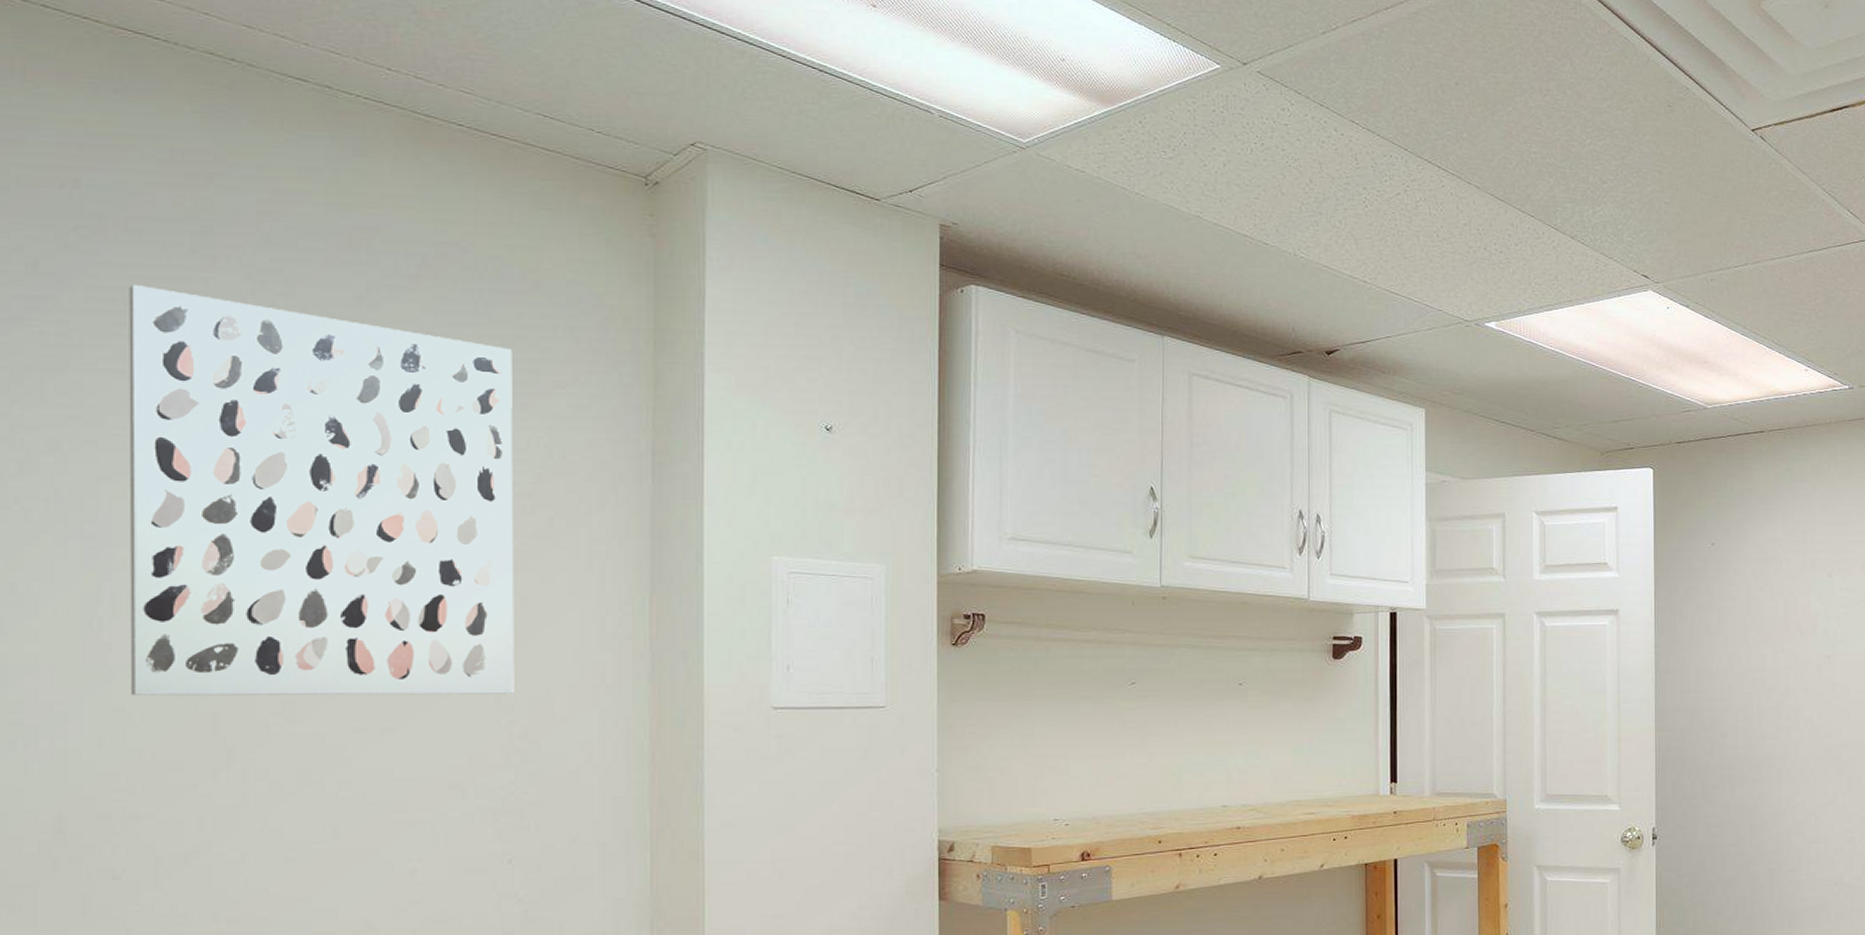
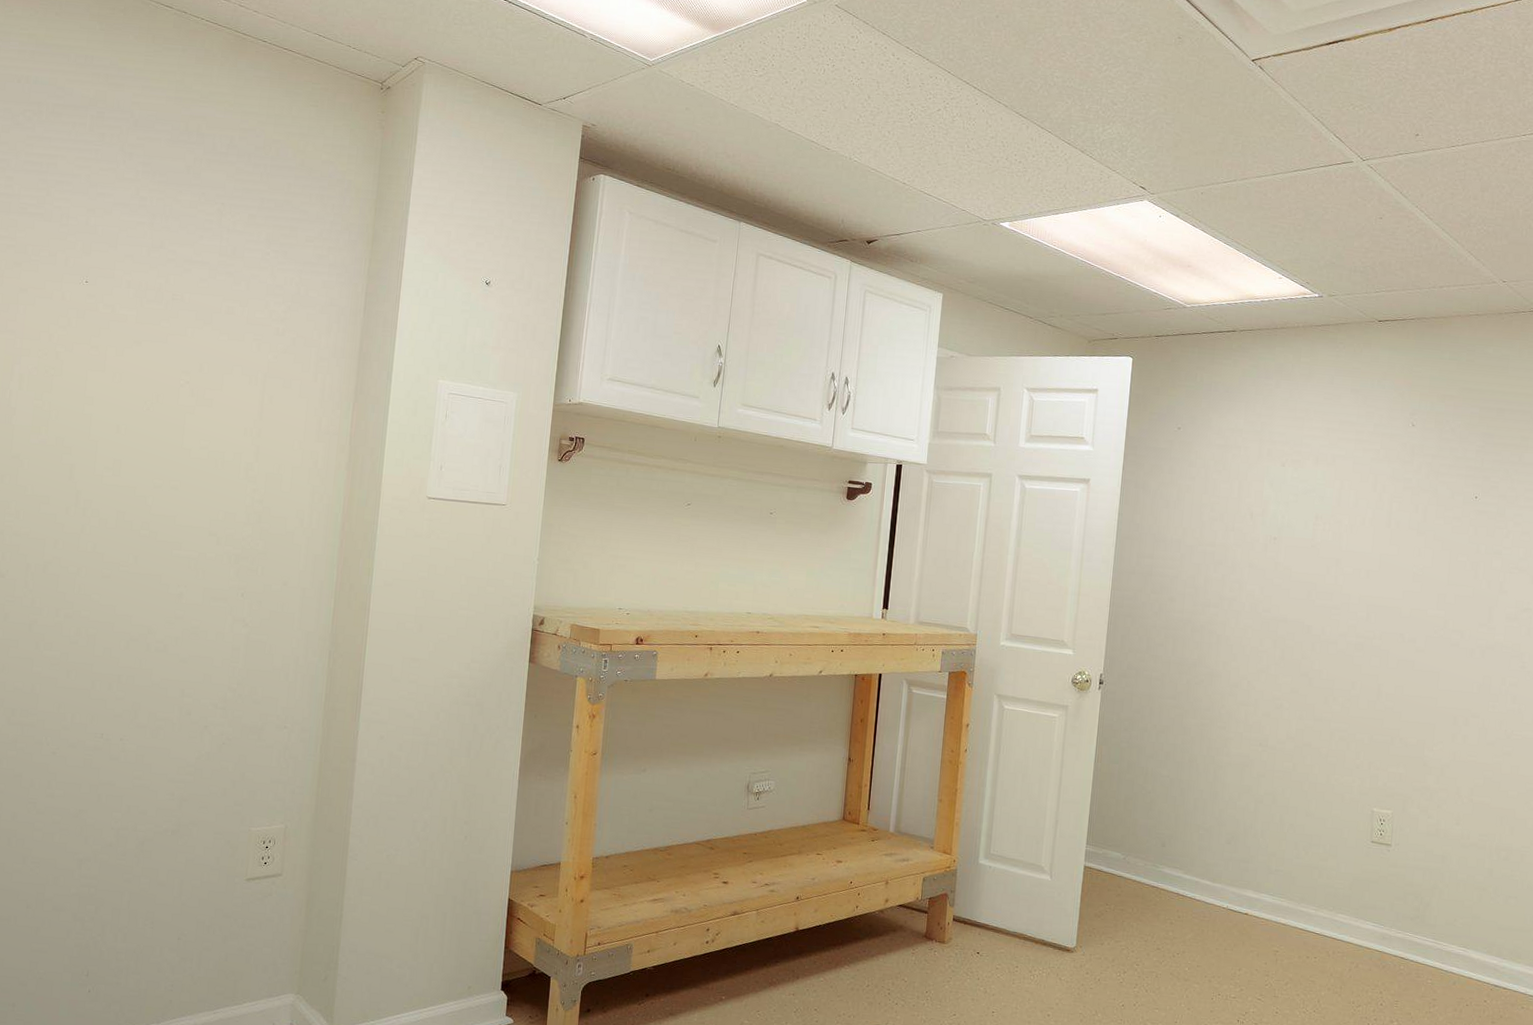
wall art: present [129,285,514,696] -> none [24,153,282,469]

